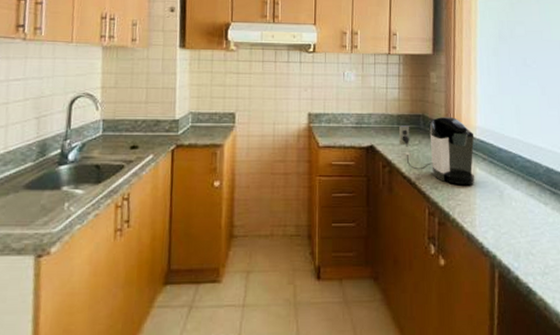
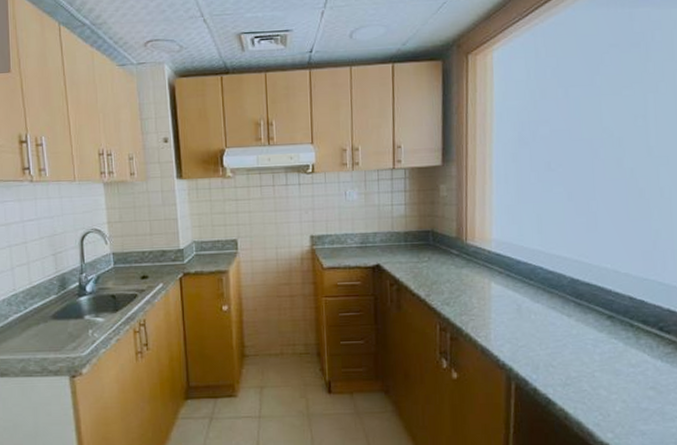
coffee maker: present [398,116,475,186] -> none [406,230,490,301]

